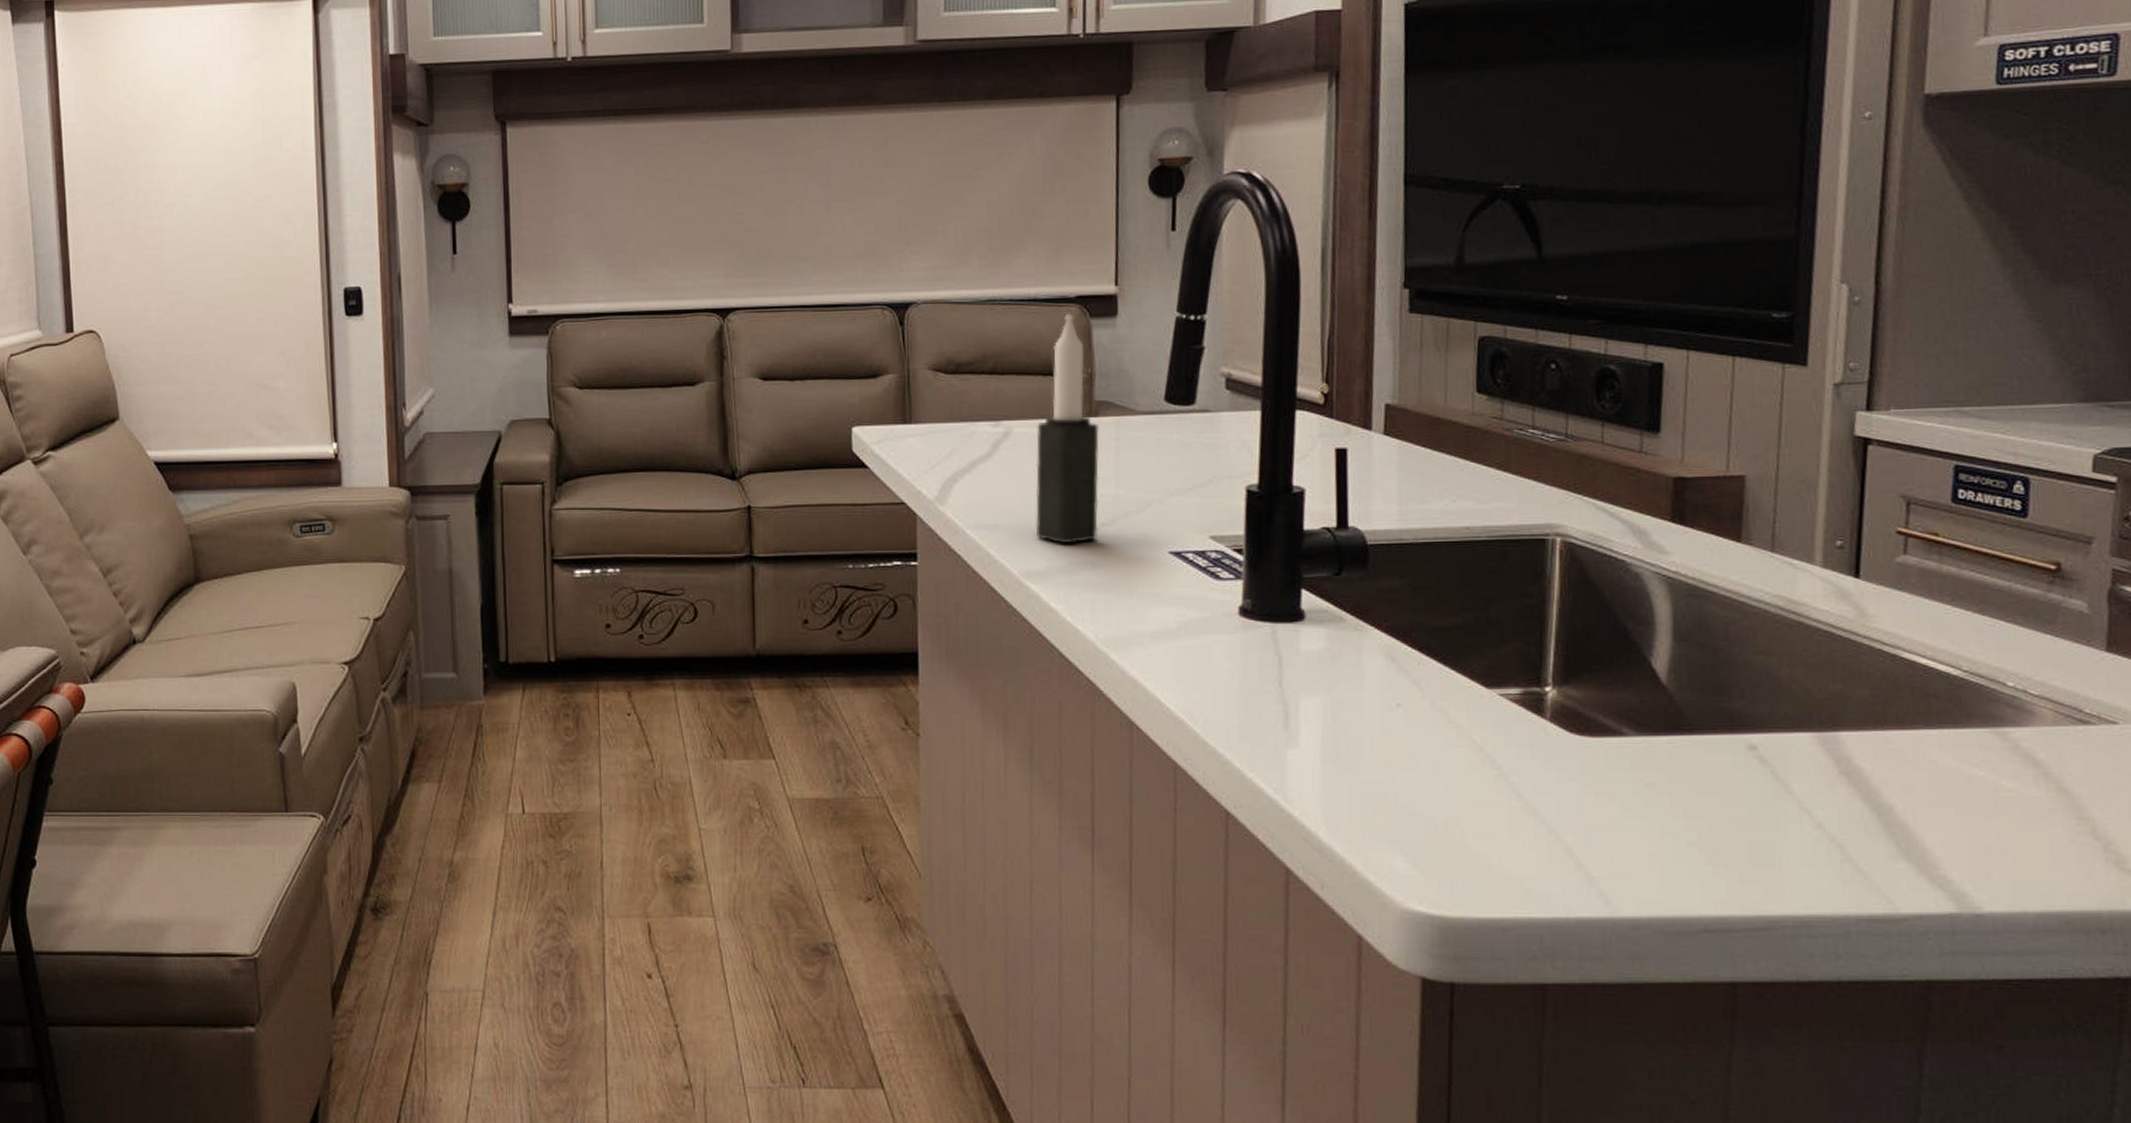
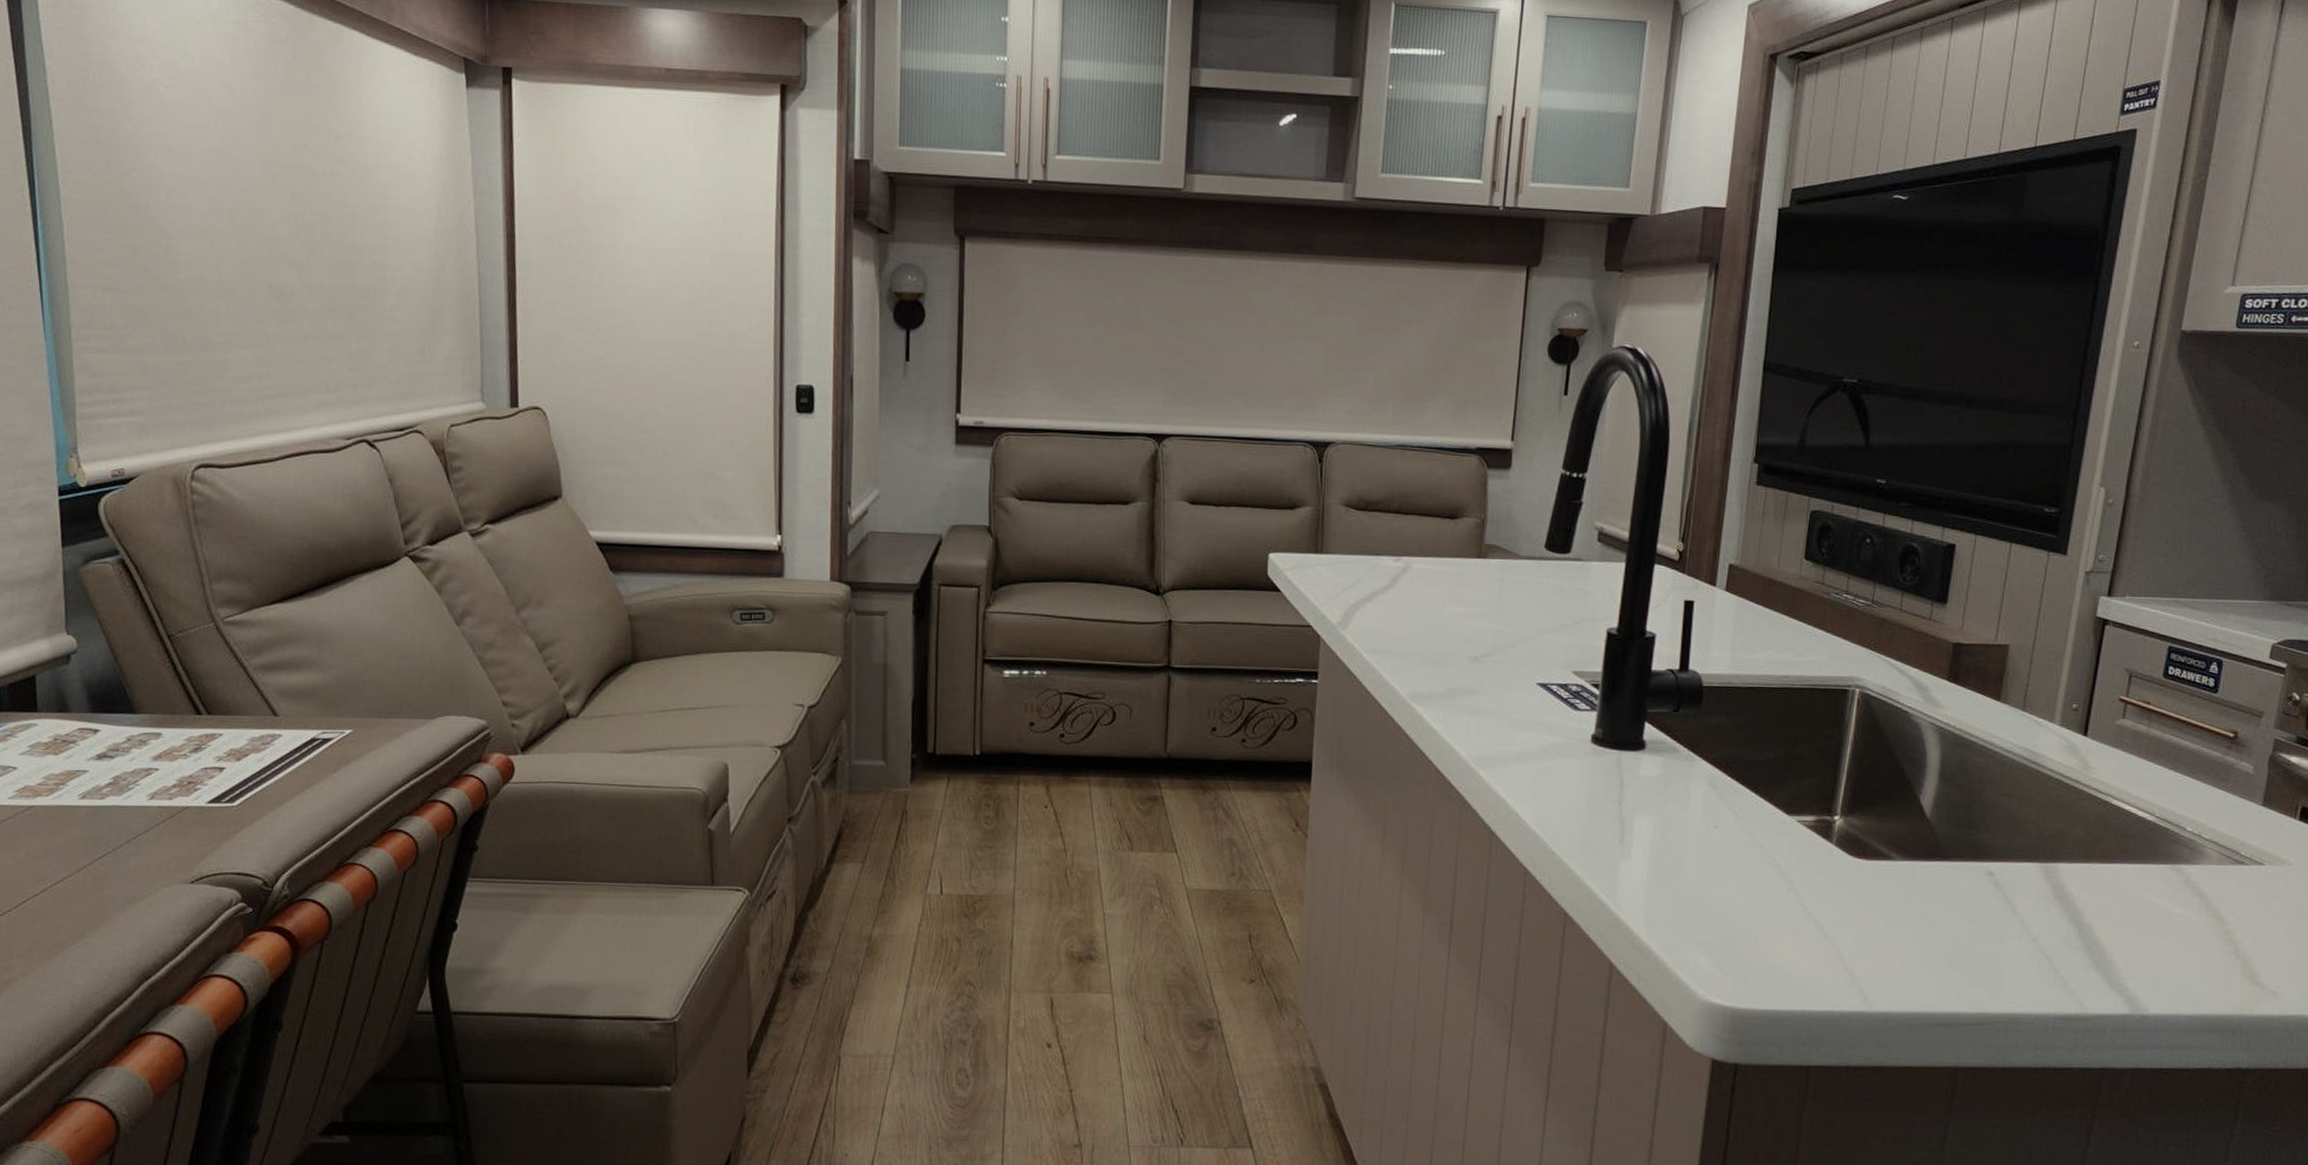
candle: present [1035,313,1099,544] -> none [1424,463,1486,671]

